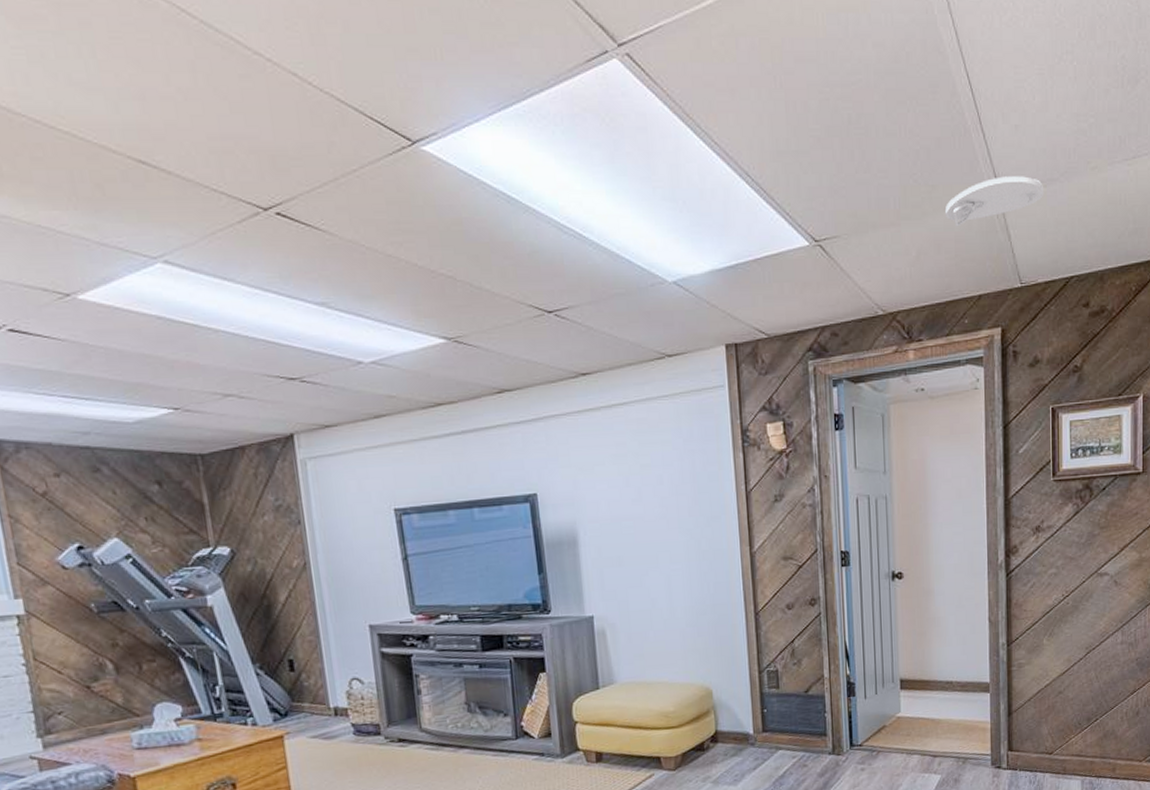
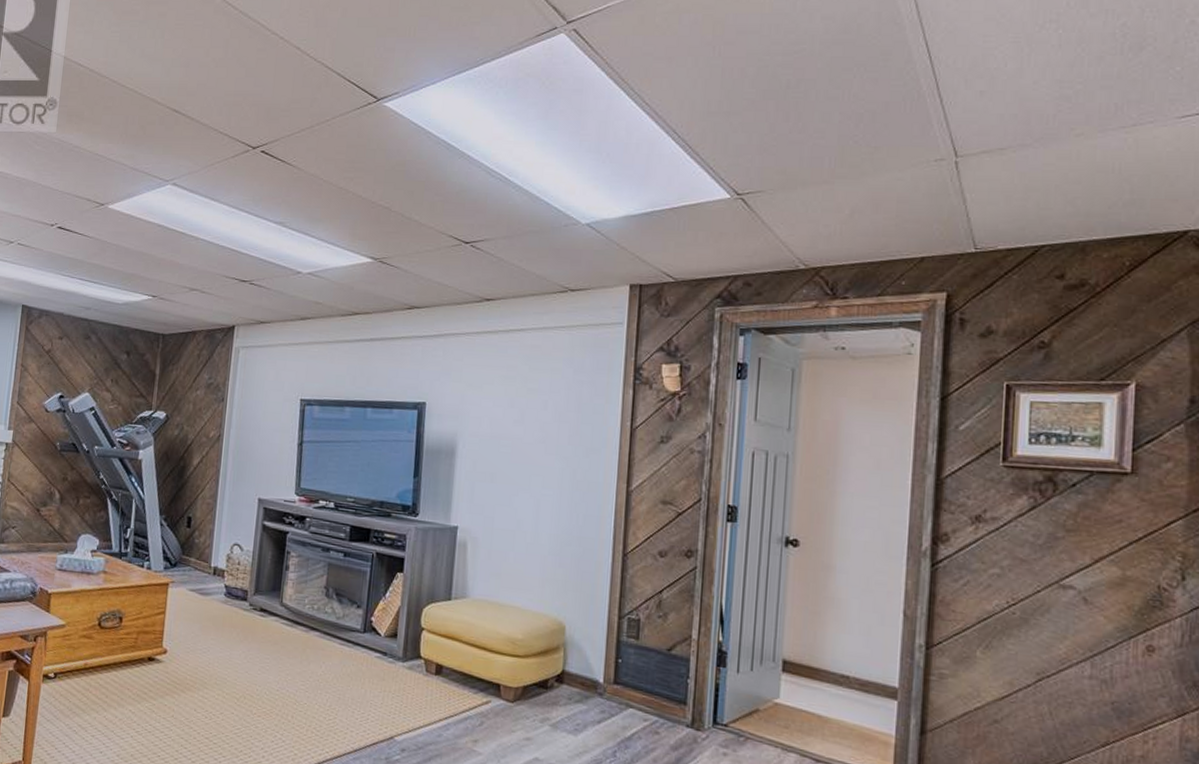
smoke detector: present [946,176,1044,227] -> none [888,140,1013,188]

